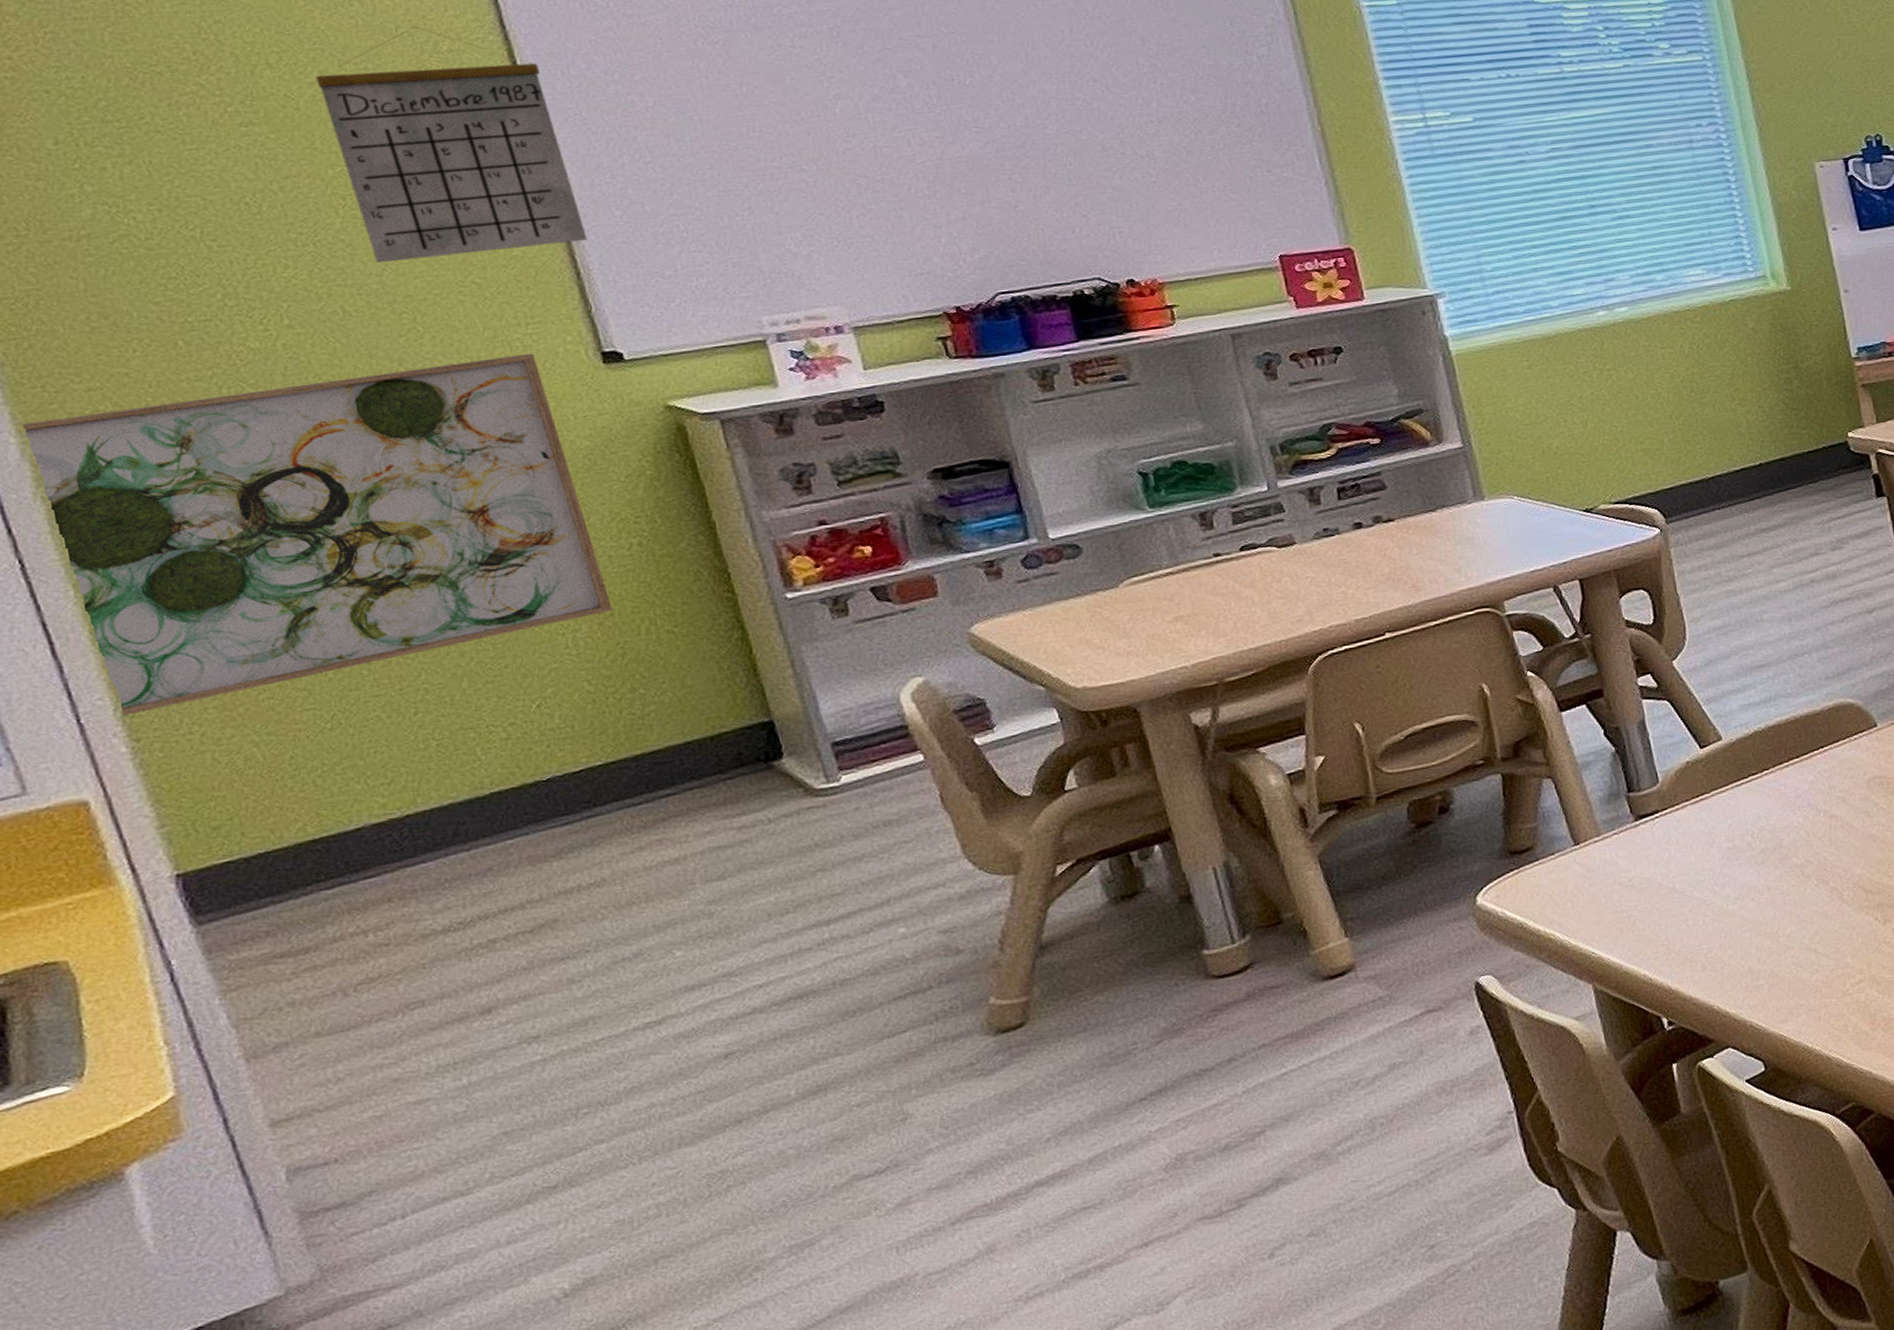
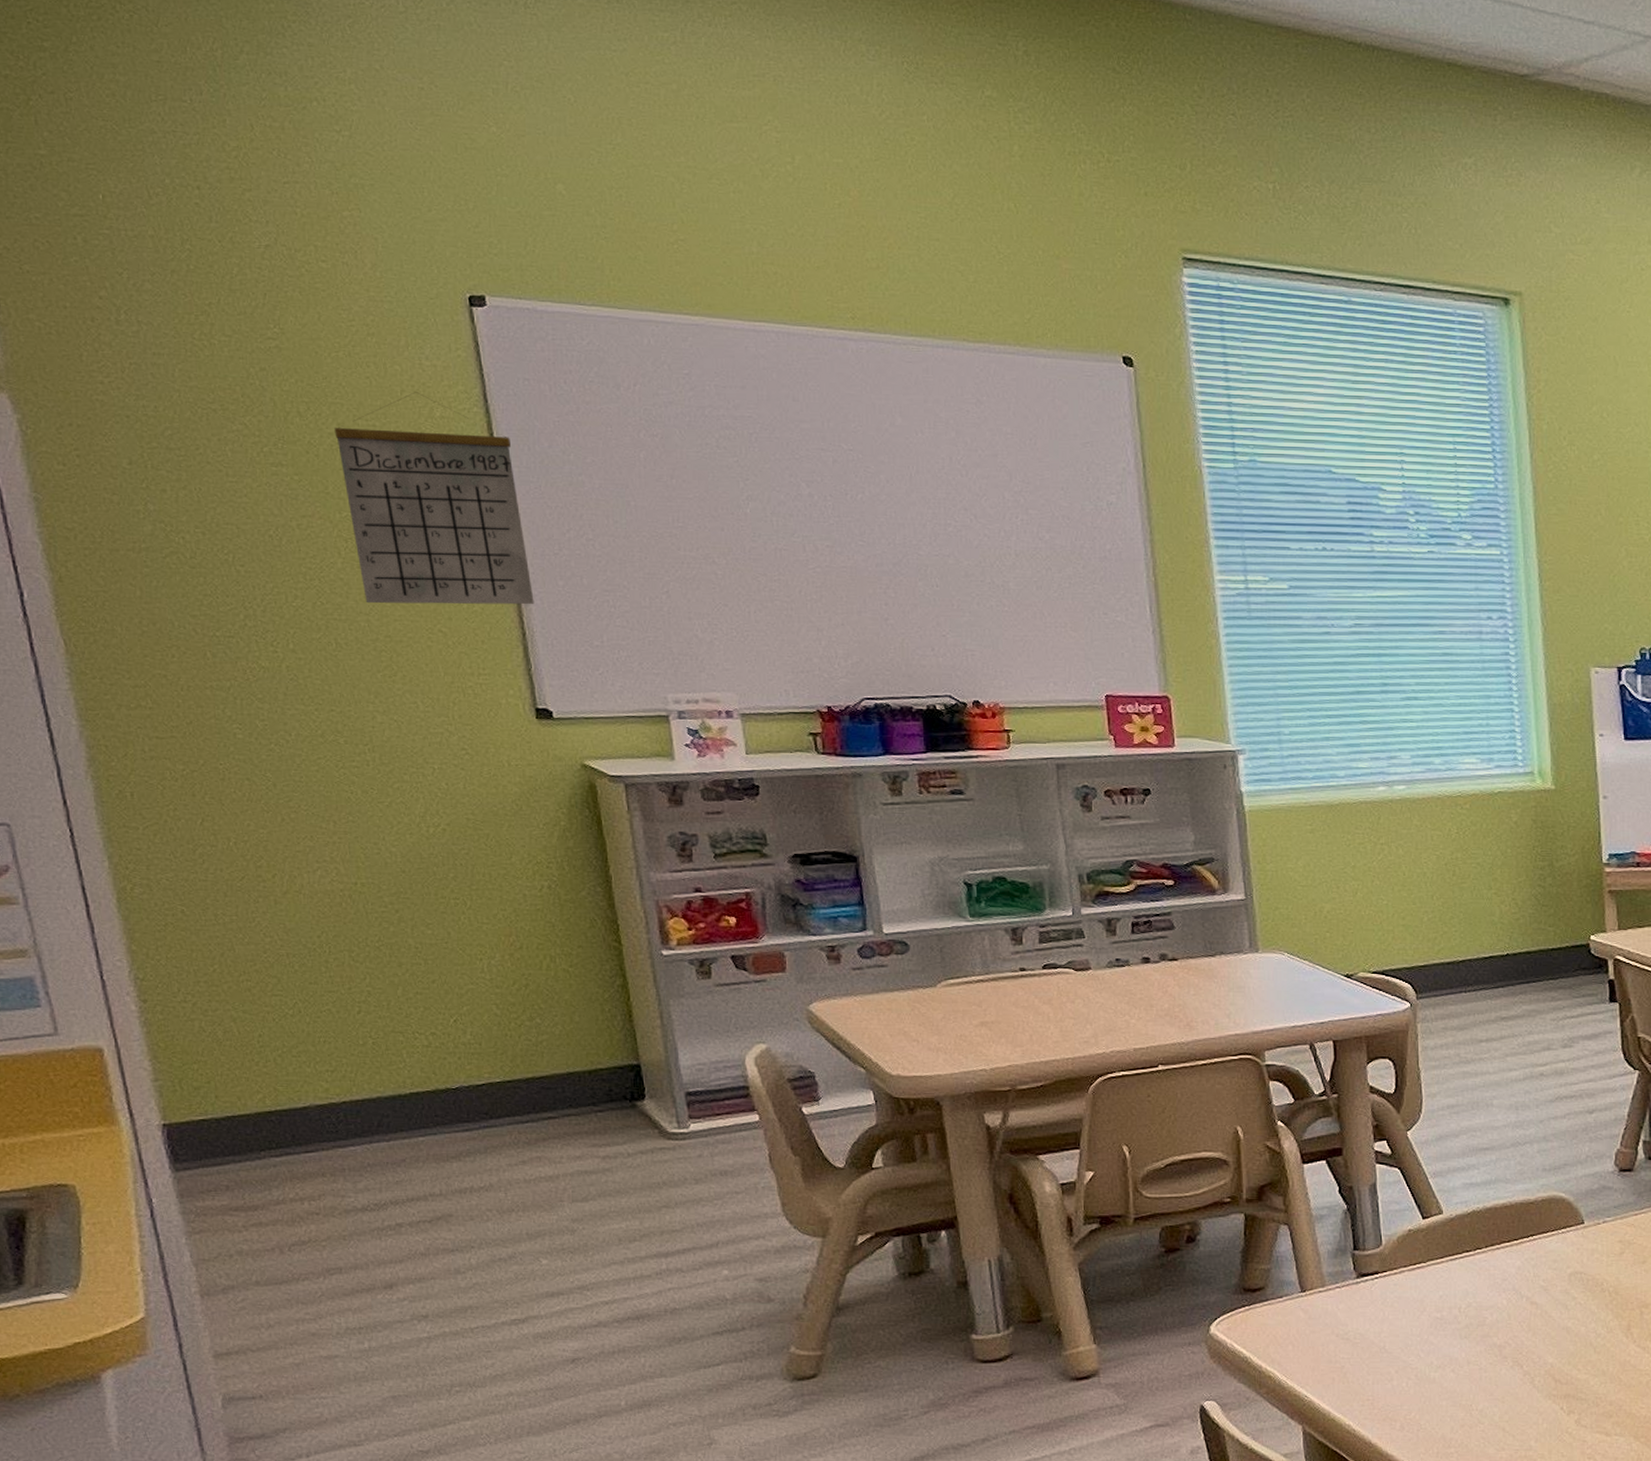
wall art: present [19,353,613,716] -> none [81,701,522,978]

